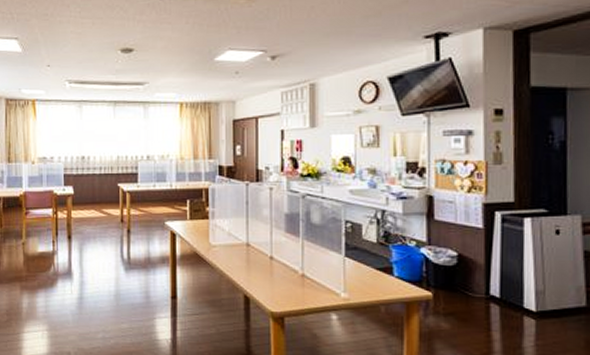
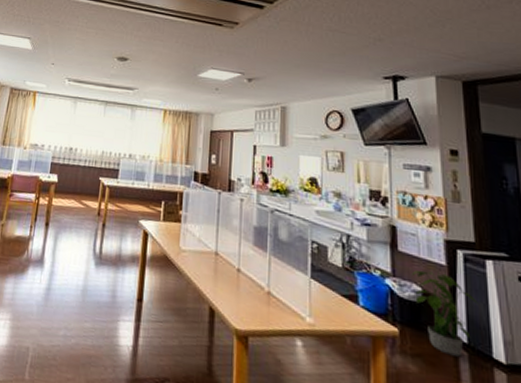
potted plant: none [447,234,513,310] -> present [411,270,478,357]

